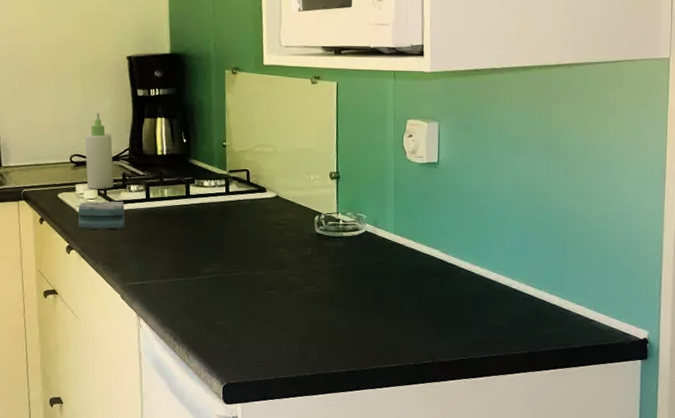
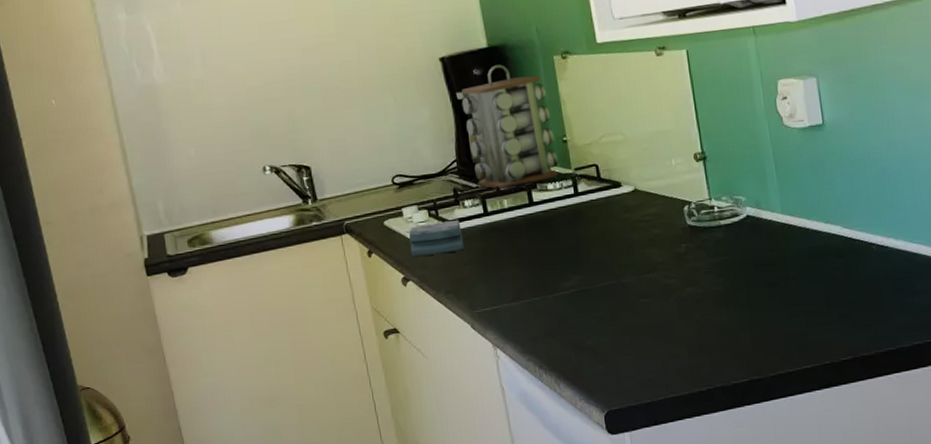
bottle: present [84,113,114,189] -> none [404,125,445,211]
spice rack: none [141,70,217,180] -> present [461,64,559,189]

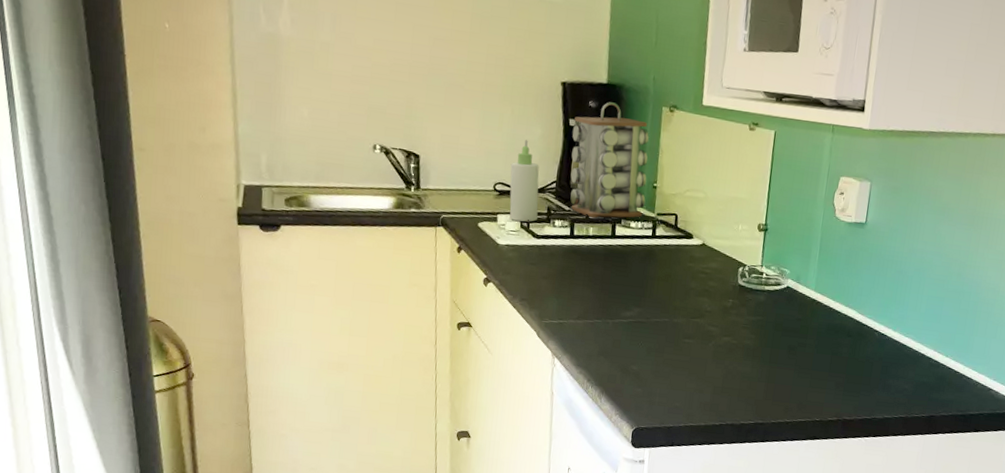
bottle: none [404,125,445,211] -> present [509,140,539,222]
sponge: present [408,219,465,257] -> none [497,234,548,265]

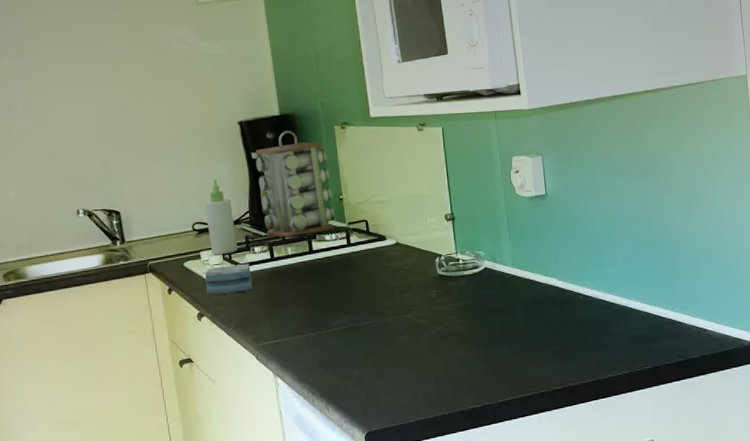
sponge: none [497,234,548,265] -> present [204,263,253,295]

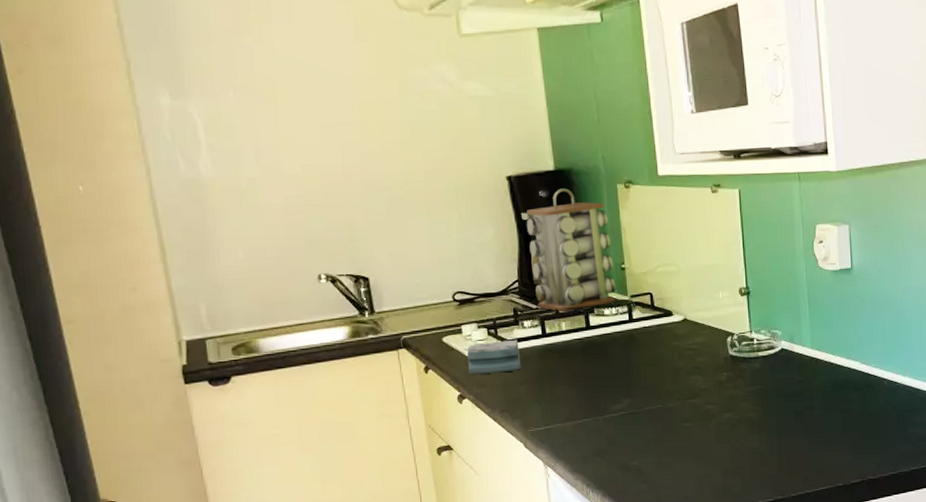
bottle: present [204,179,237,255] -> none [467,242,504,329]

